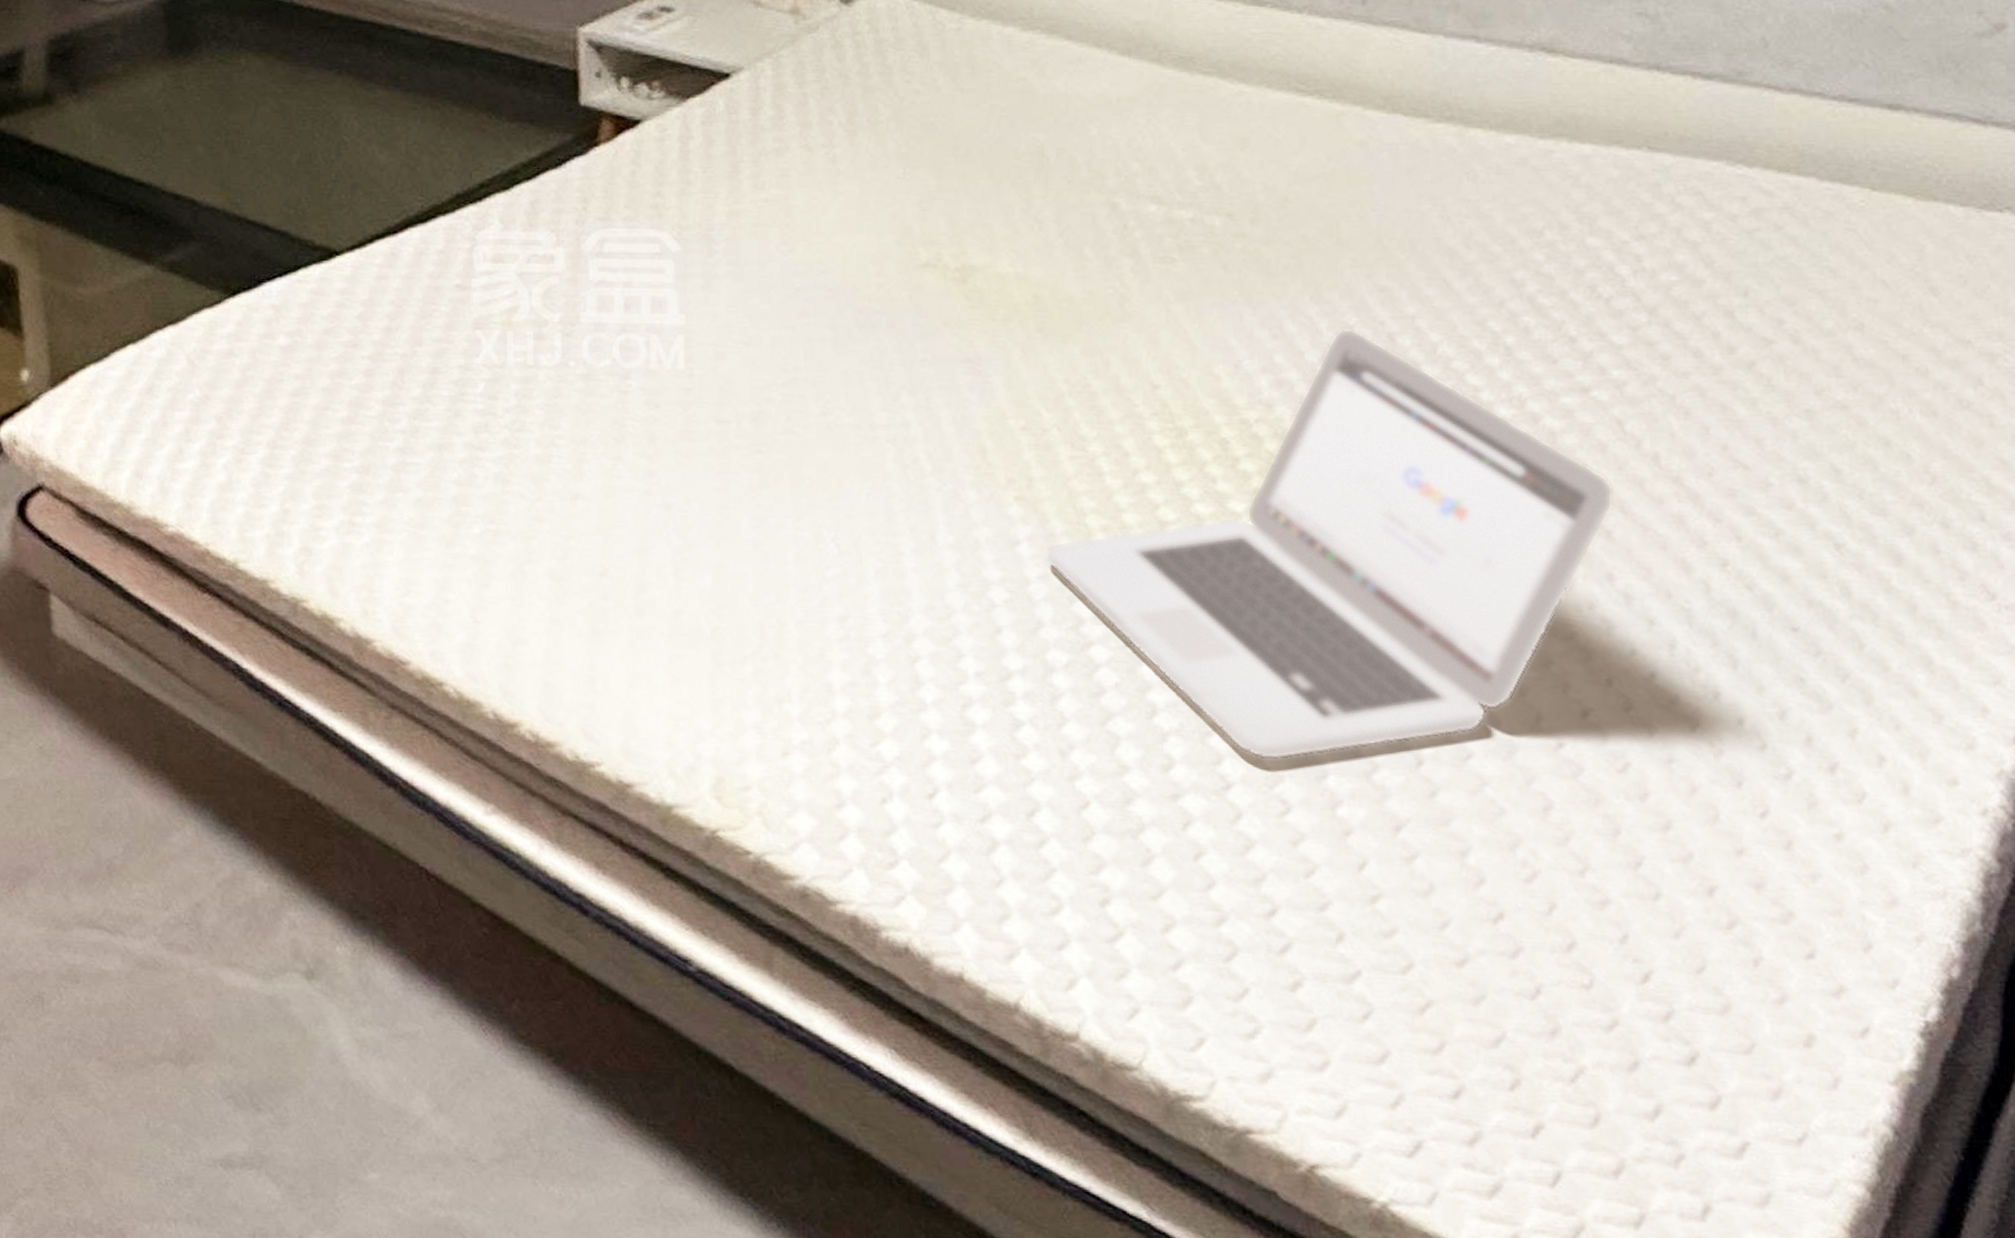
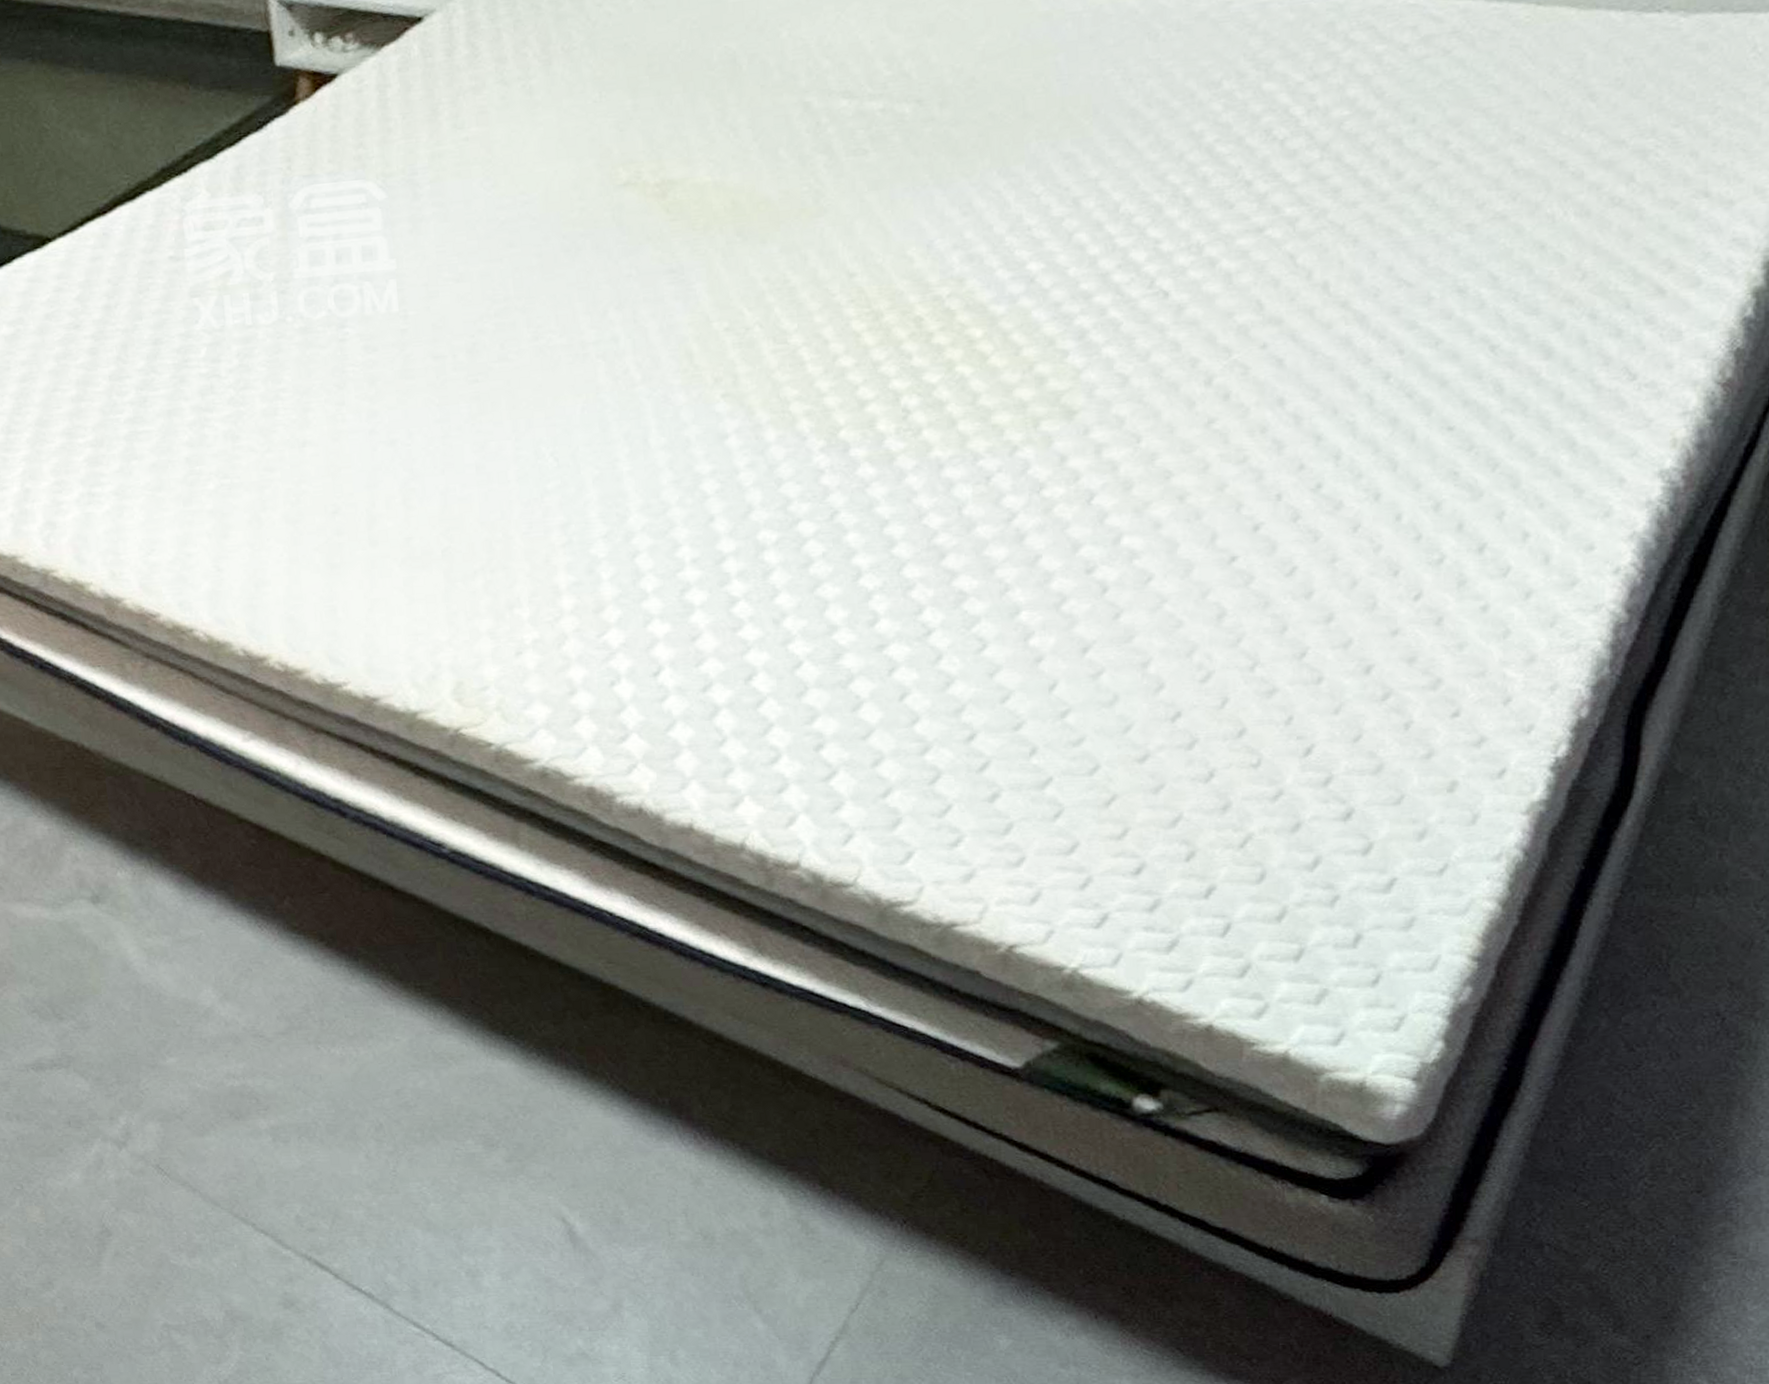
laptop: present [1044,328,1613,760] -> none [752,197,1285,605]

